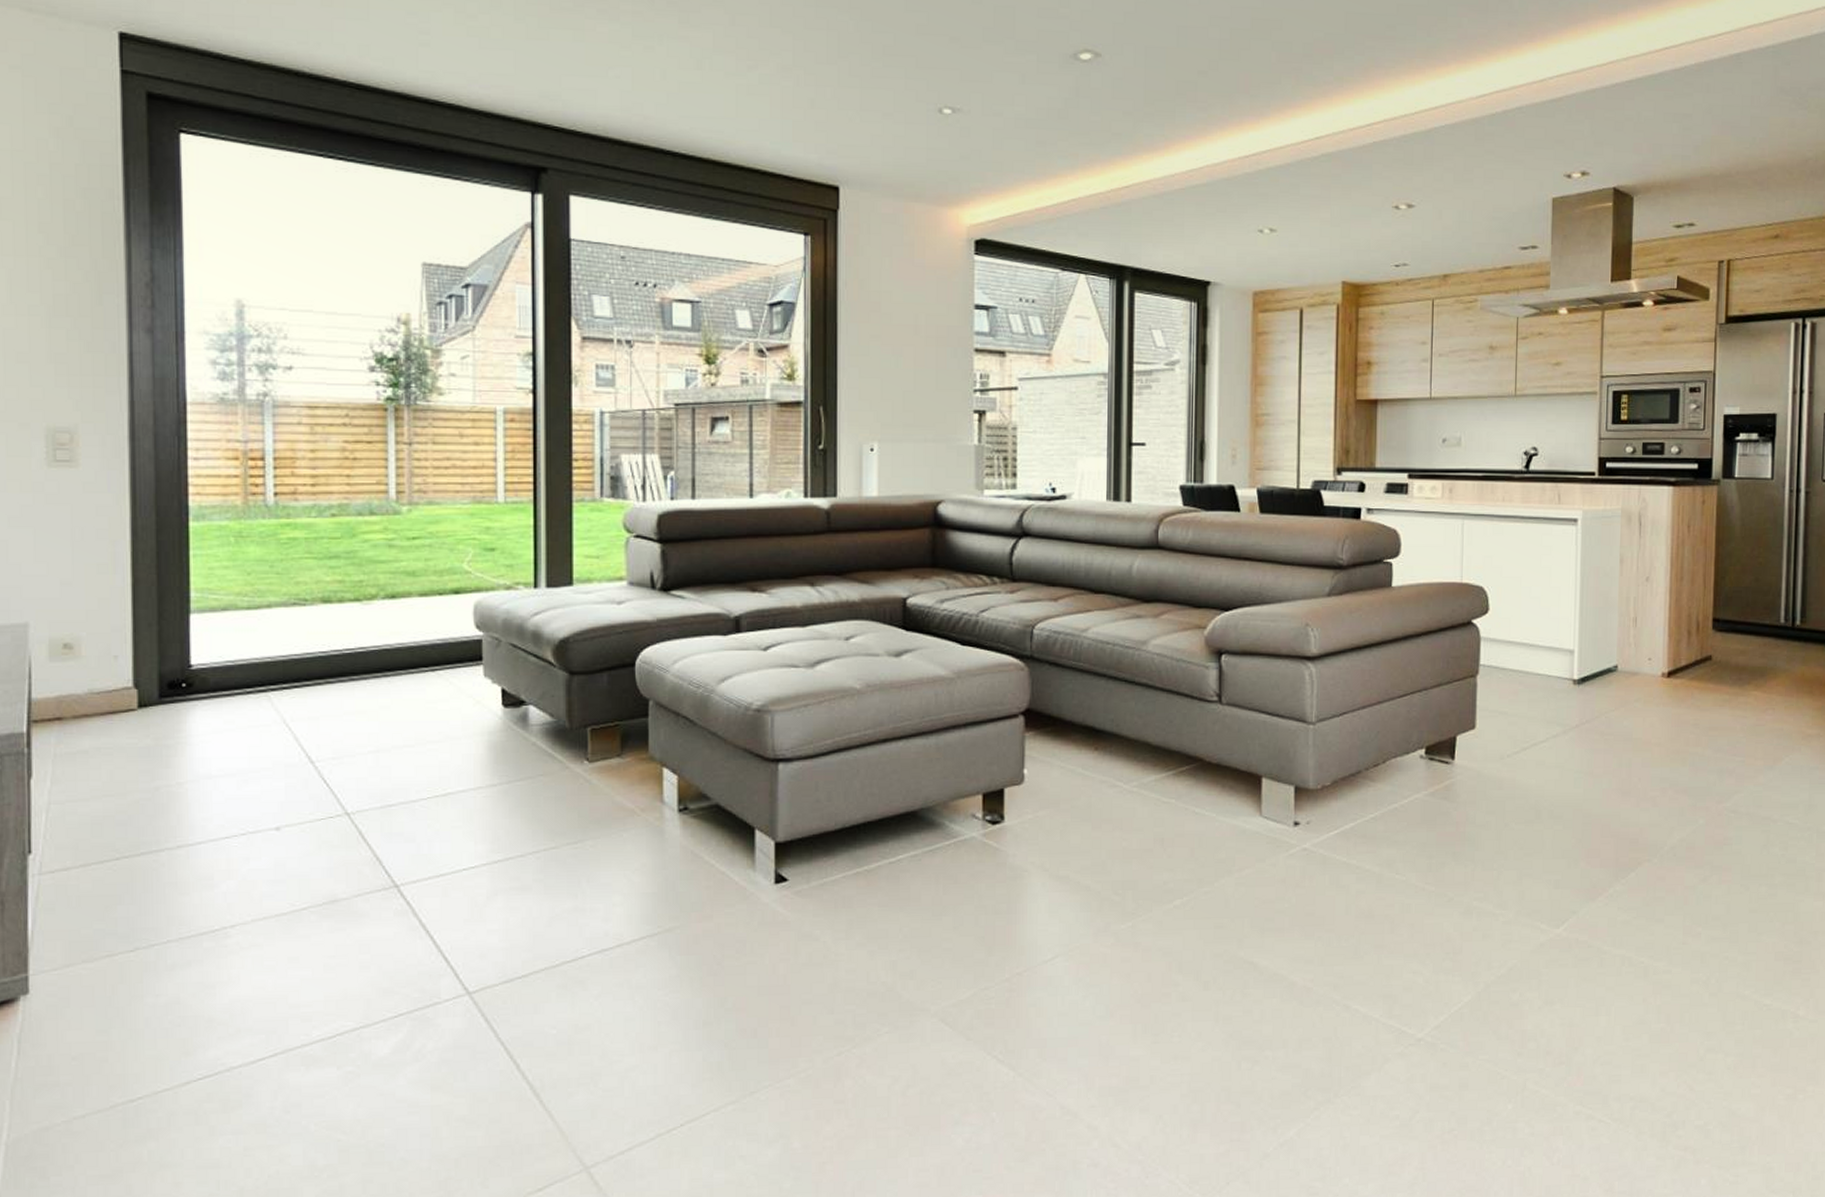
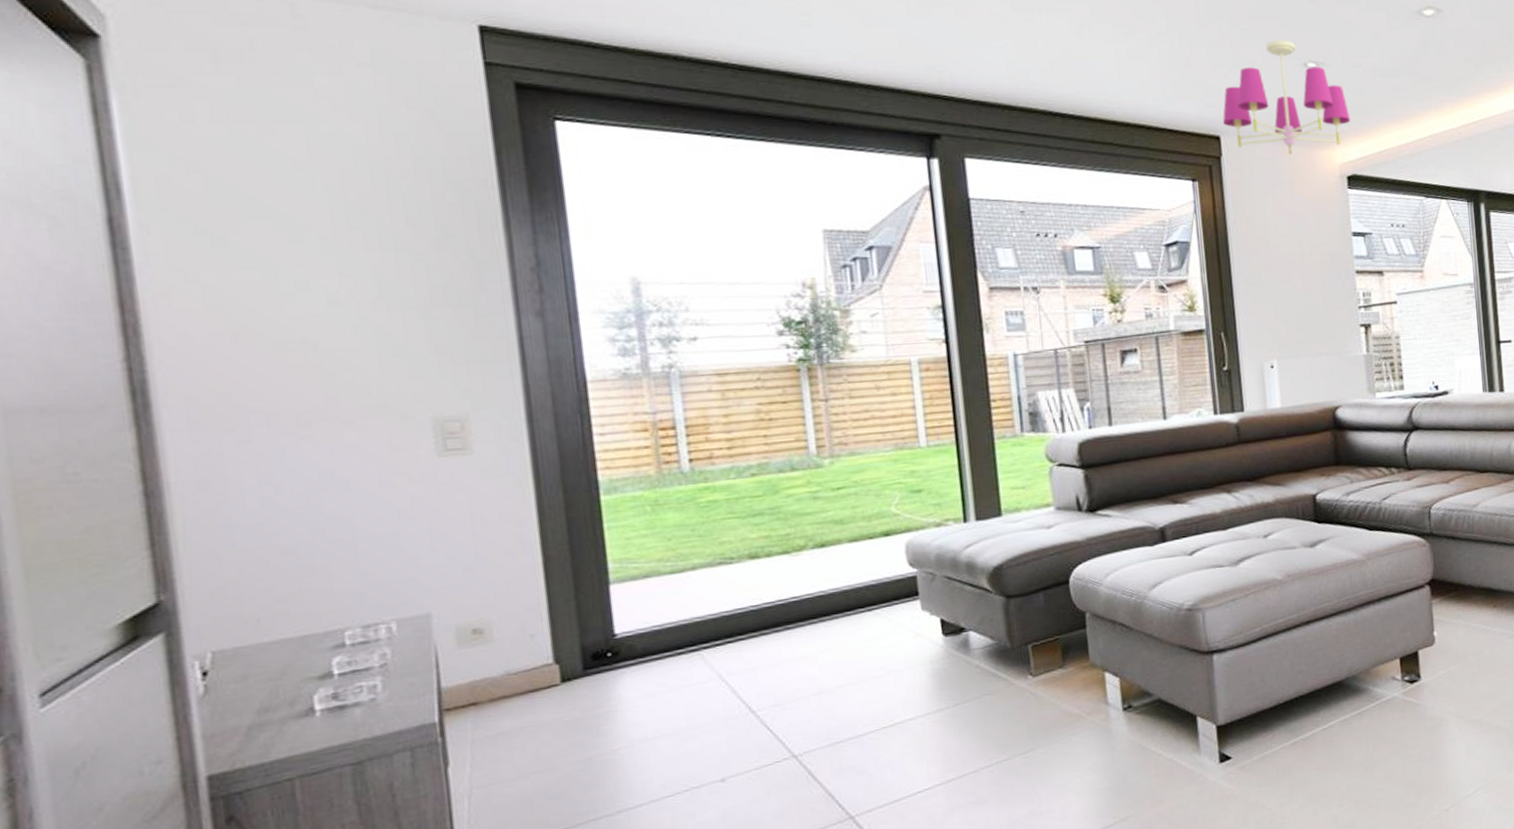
chandelier: none [844,81,985,212] -> present [1223,40,1351,155]

